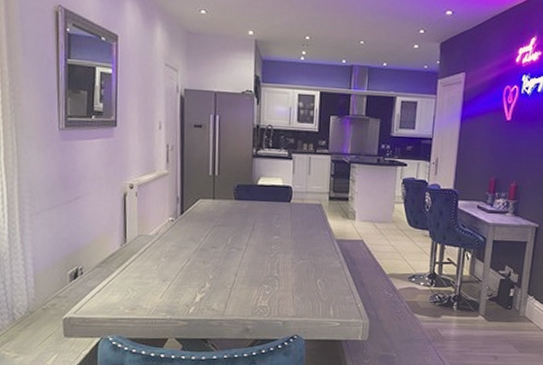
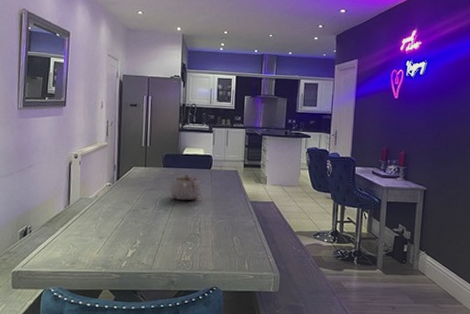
teapot: none [243,207,280,239] -> present [170,173,202,201]

